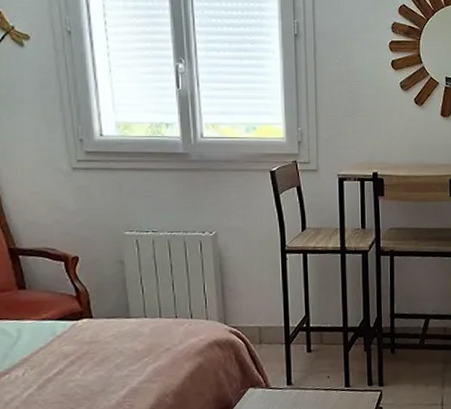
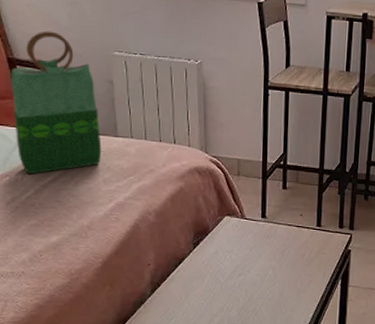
tote bag: none [12,217,113,370] -> present [10,30,102,175]

